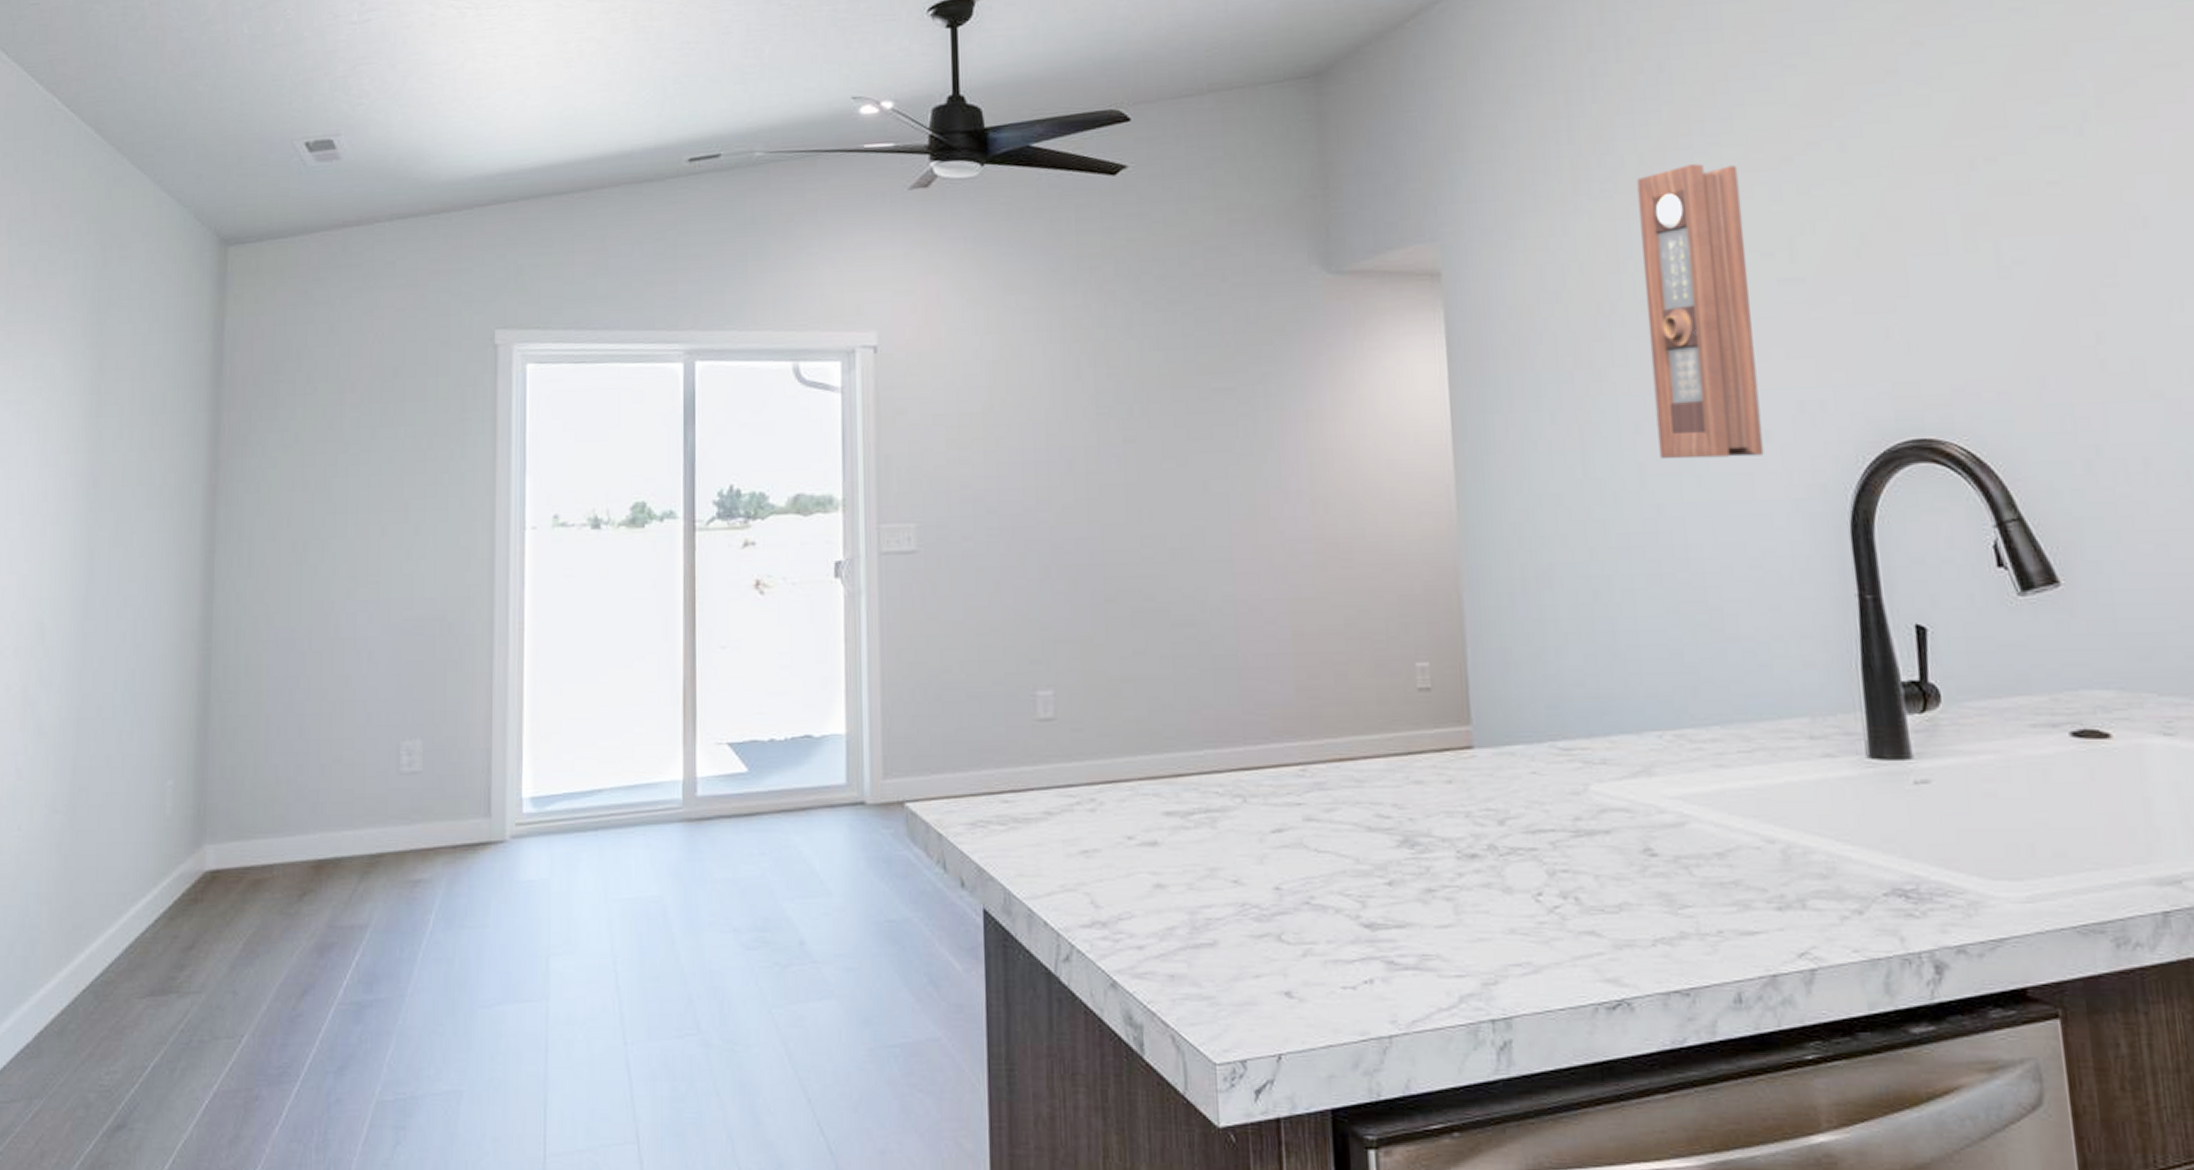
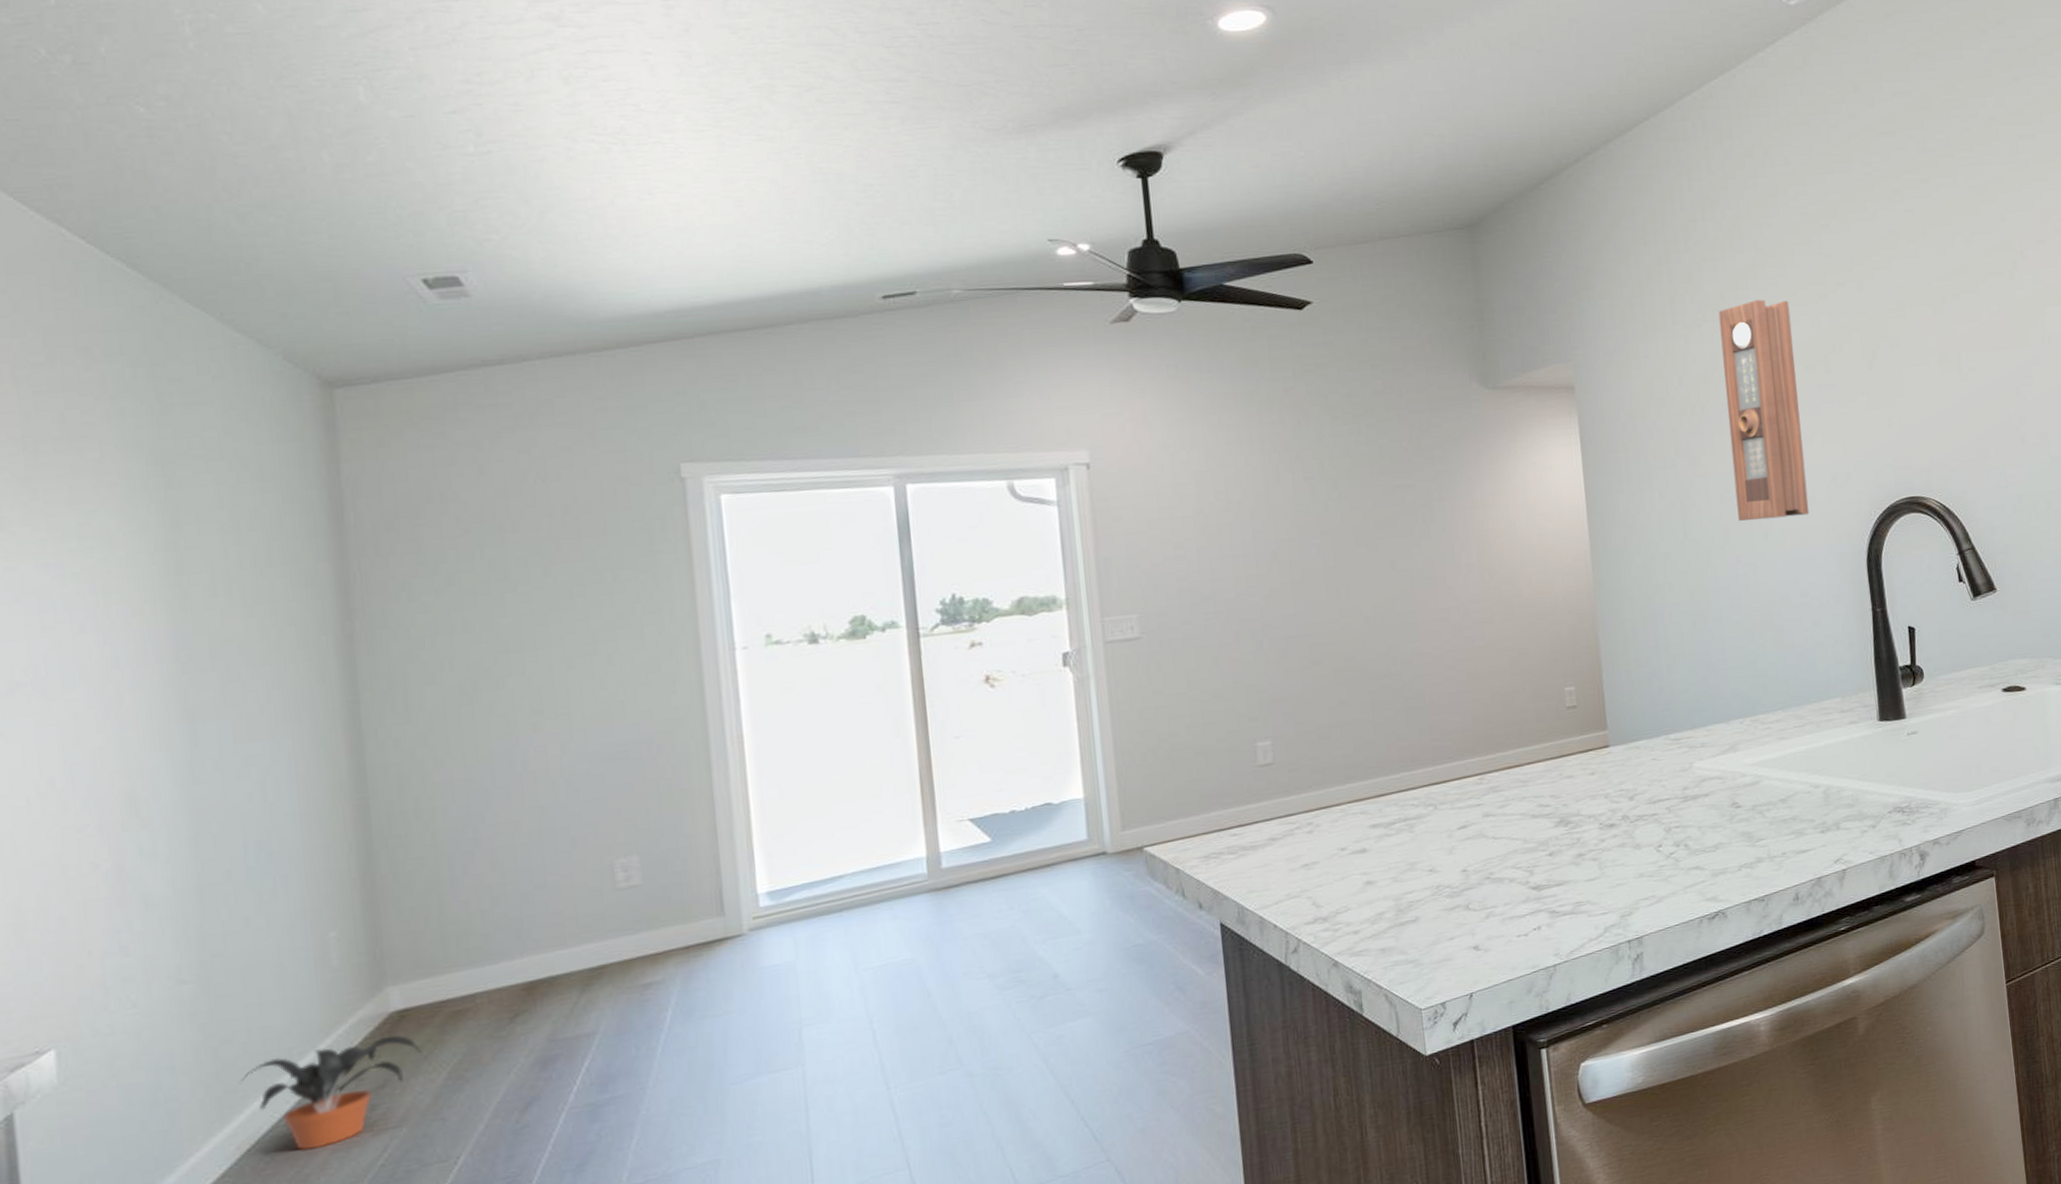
potted plant: none [86,895,225,1001] -> present [240,1035,422,1151]

